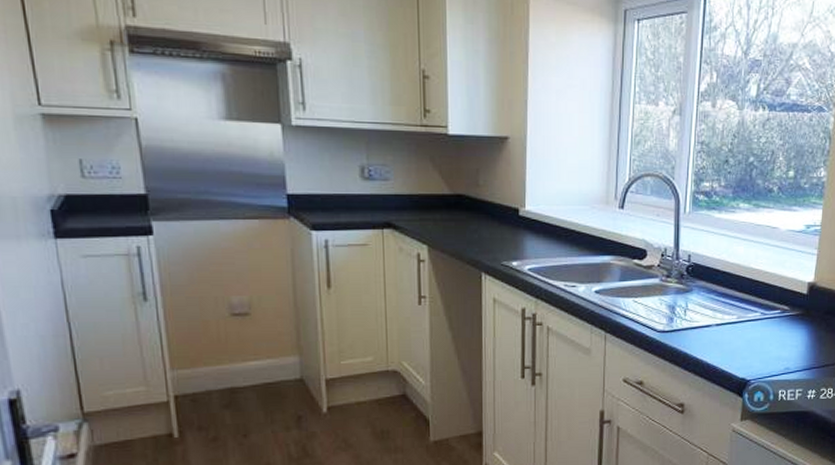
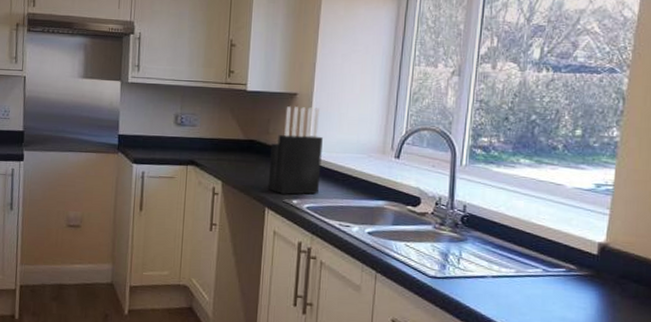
knife block: none [482,153,541,256] -> present [267,106,323,195]

